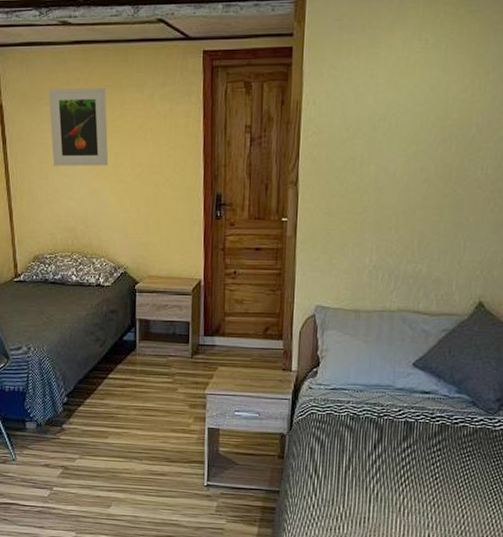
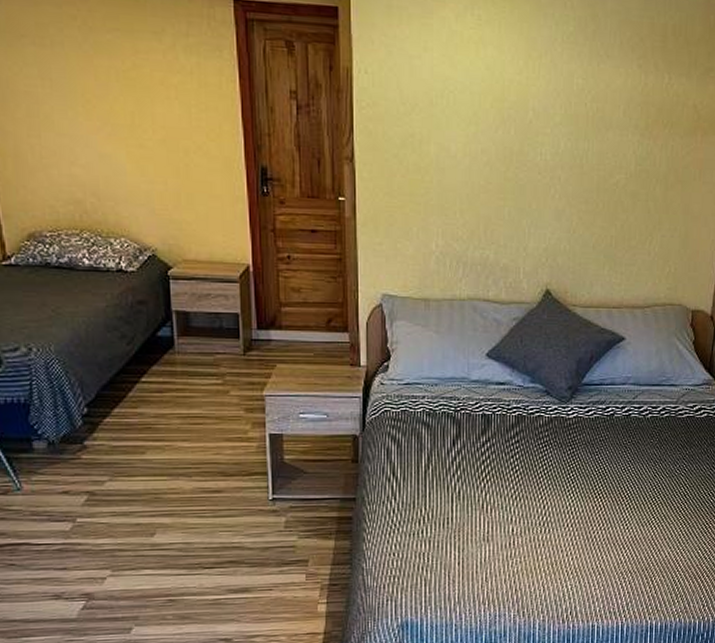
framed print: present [48,88,109,166] -> none [33,25,123,127]

